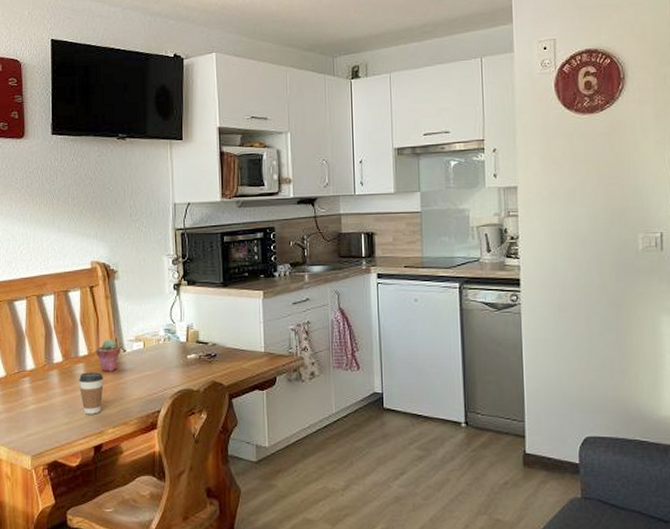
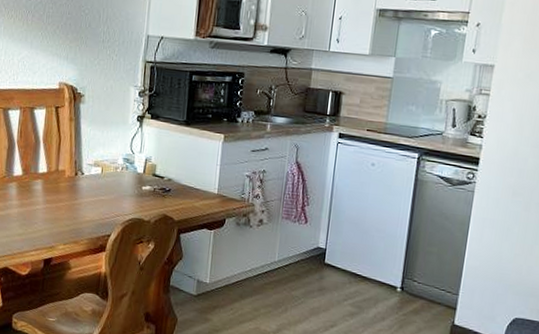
coffee cup: present [79,372,104,414] -> none [35,189,60,230]
potted succulent: present [96,339,120,372] -> none [55,160,79,191]

